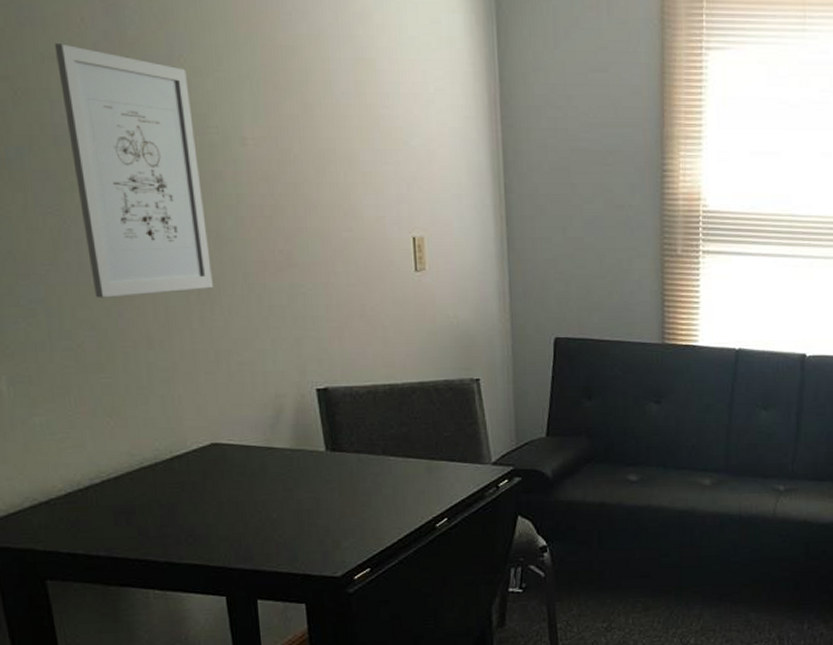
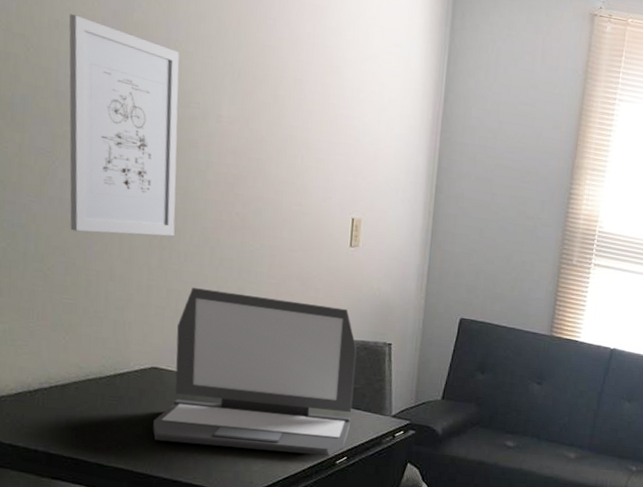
laptop: none [223,344,446,528] -> present [153,288,356,456]

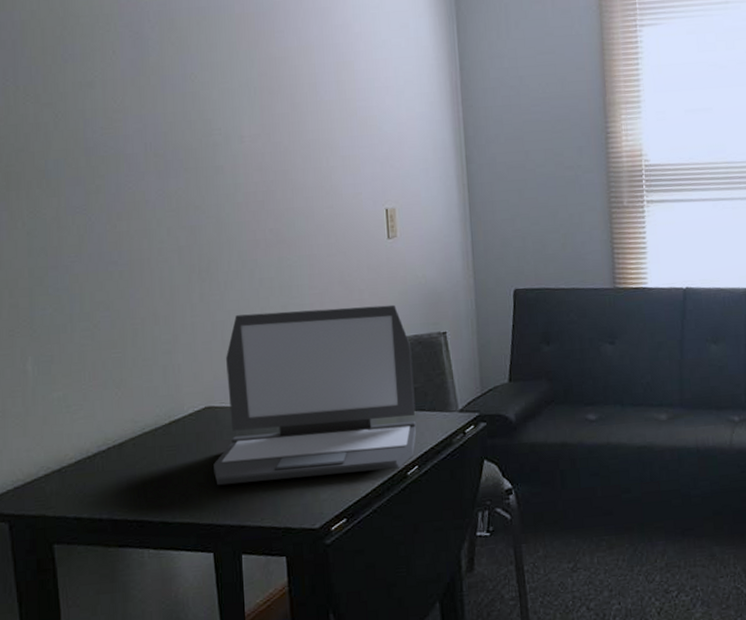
wall art: present [69,14,180,237] -> none [90,73,212,283]

